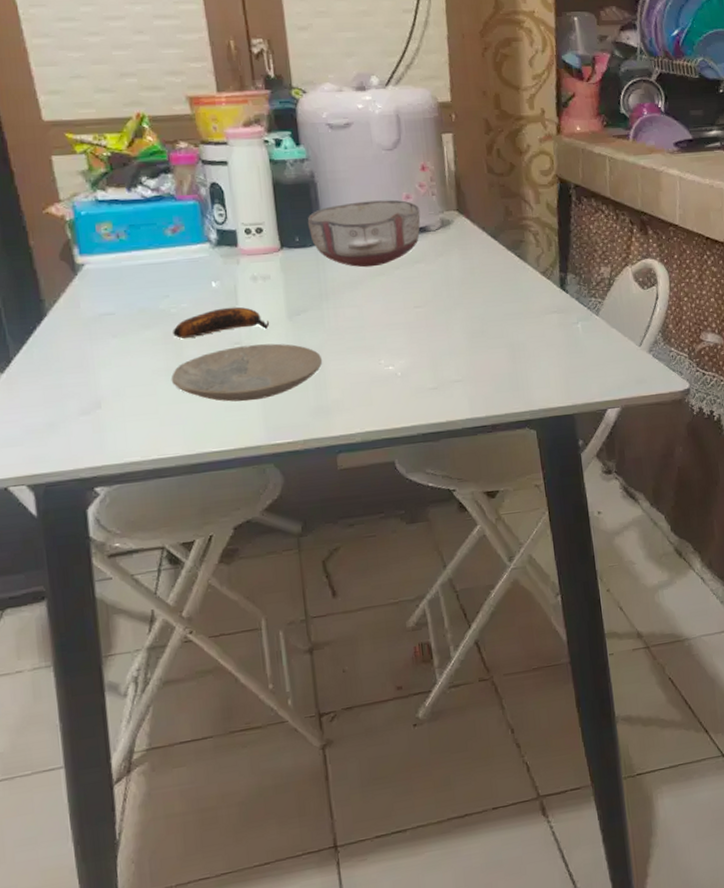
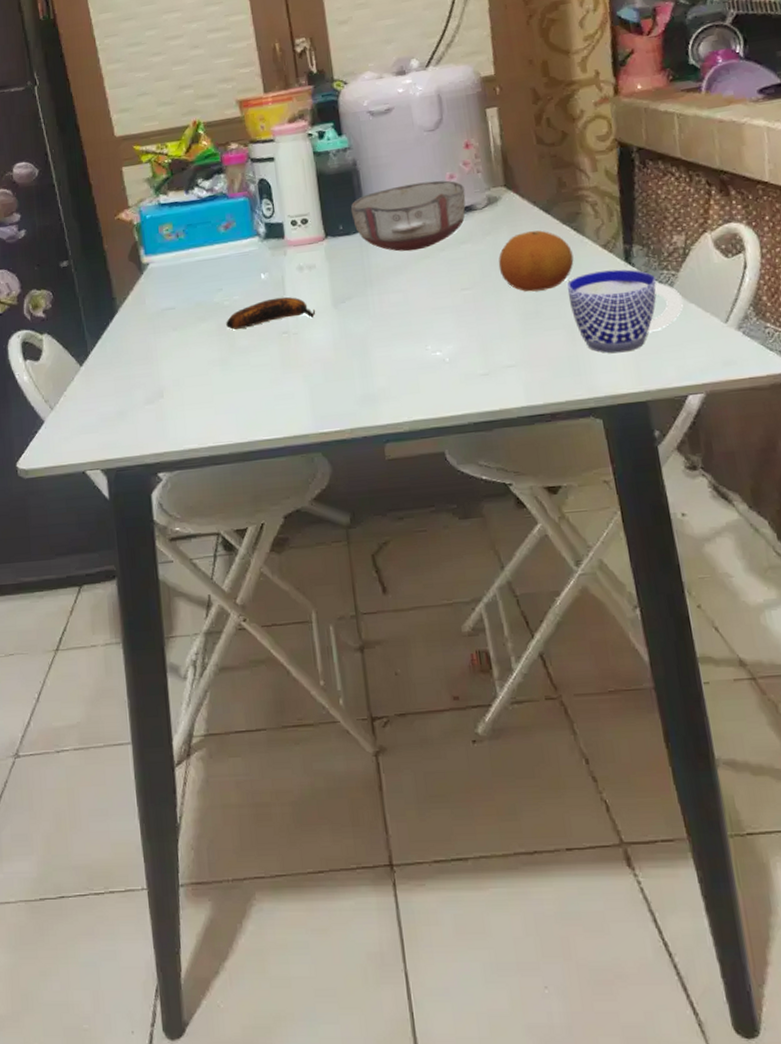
plate: present [171,343,323,402] -> none [224,331,368,391]
fruit: none [449,255,517,312] -> present [498,230,574,292]
cup: none [510,295,606,371] -> present [567,269,683,353]

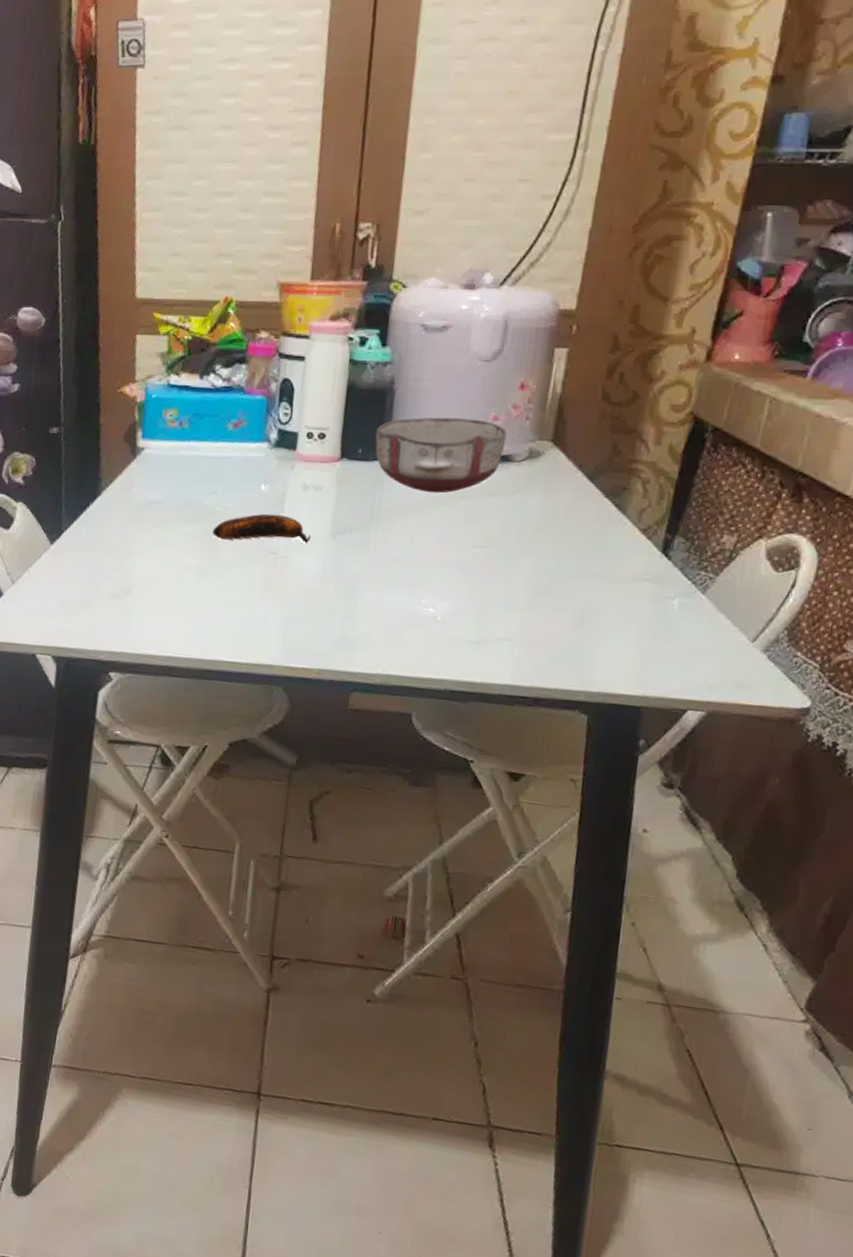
fruit: present [498,230,574,292] -> none [520,497,607,566]
cup: present [567,269,683,353] -> none [587,557,713,651]

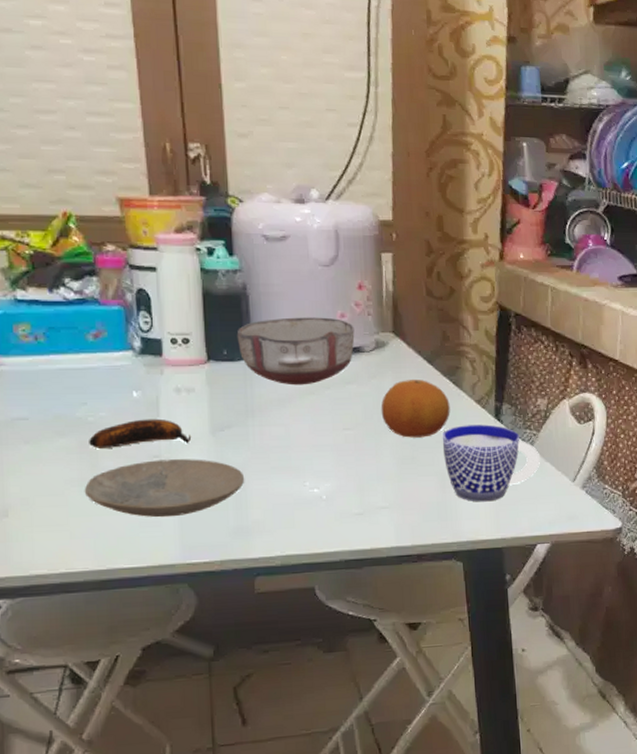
plate: none [200,556,358,617] -> present [84,459,245,518]
fruit: none [520,497,607,566] -> present [381,380,450,438]
cup: none [587,557,713,651] -> present [442,424,540,502]

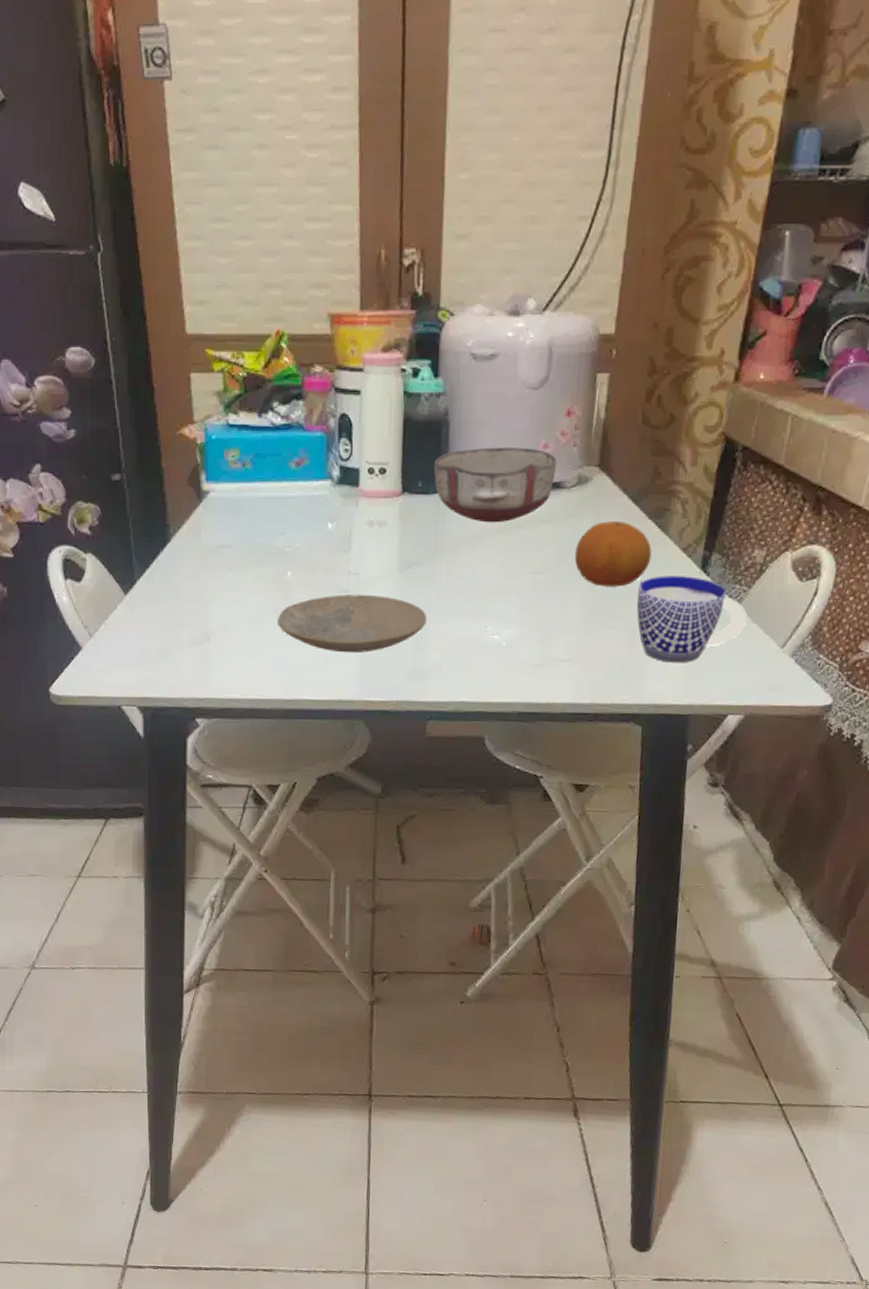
banana: present [89,418,192,448] -> none [284,552,380,580]

